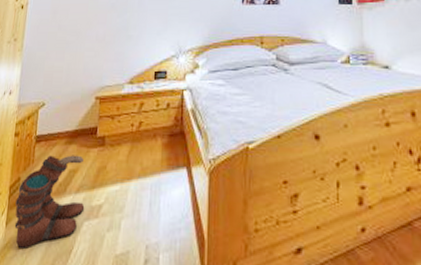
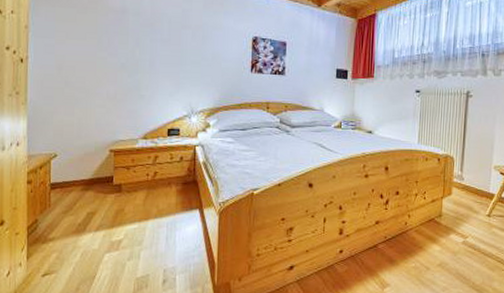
boots: present [14,155,85,250] -> none [35,200,105,278]

